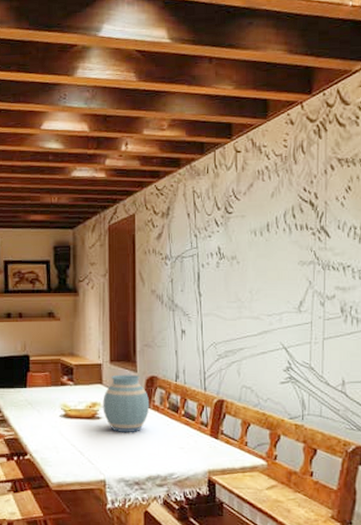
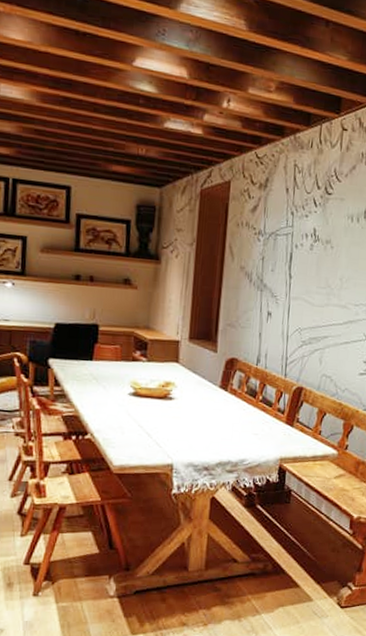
vase: present [103,374,150,432] -> none [176,353,227,416]

